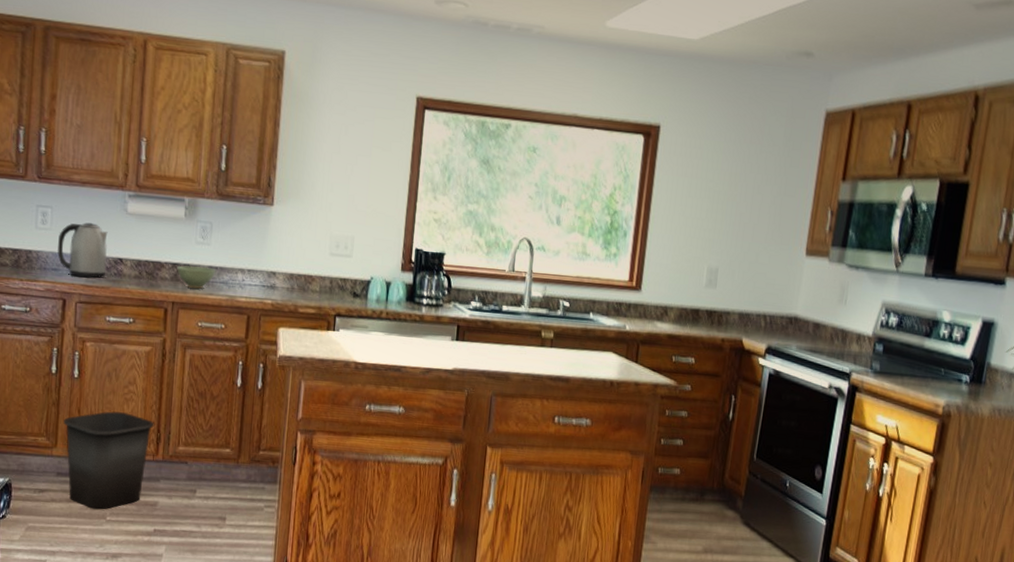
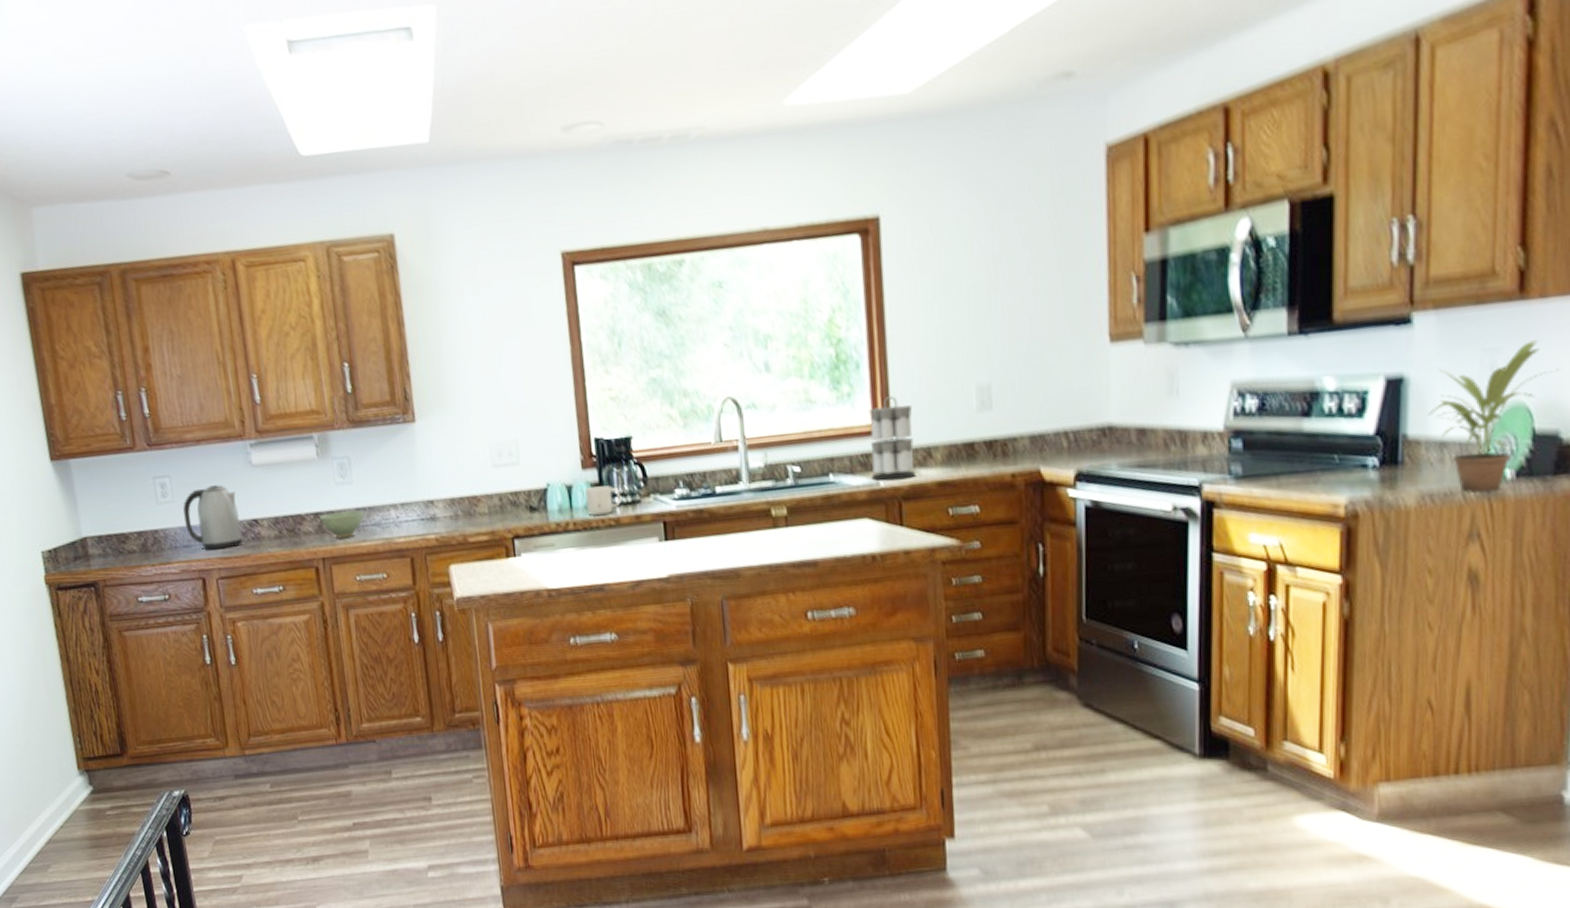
waste bin: present [63,411,154,510] -> none [230,695,331,810]
mug: none [399,286,429,311] -> present [585,485,622,515]
spice rack: none [621,262,659,328] -> present [869,396,915,481]

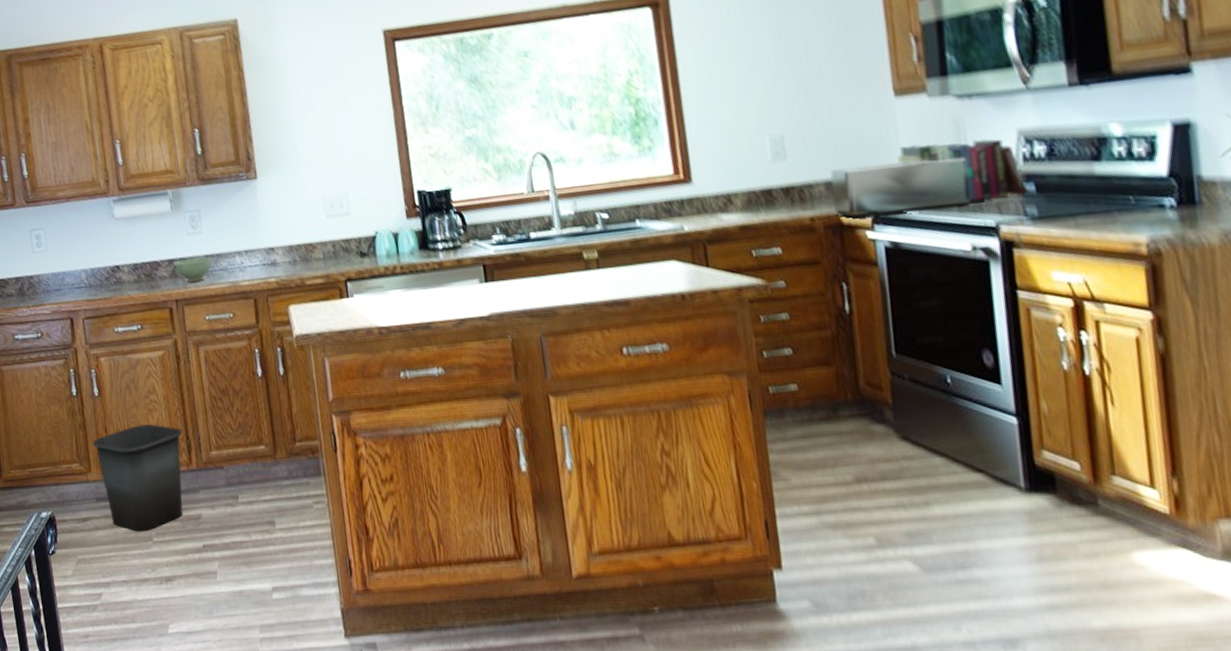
kettle: present [183,485,244,550] -> none [55,236,107,294]
waste bin: none [230,695,331,810] -> present [93,424,183,532]
mug: present [585,485,622,515] -> none [410,232,444,260]
spice rack: present [869,396,915,481] -> none [670,149,718,226]
toaster: none [1036,410,1177,475] -> present [829,157,971,219]
books: none [1107,391,1236,459] -> present [897,139,1029,202]

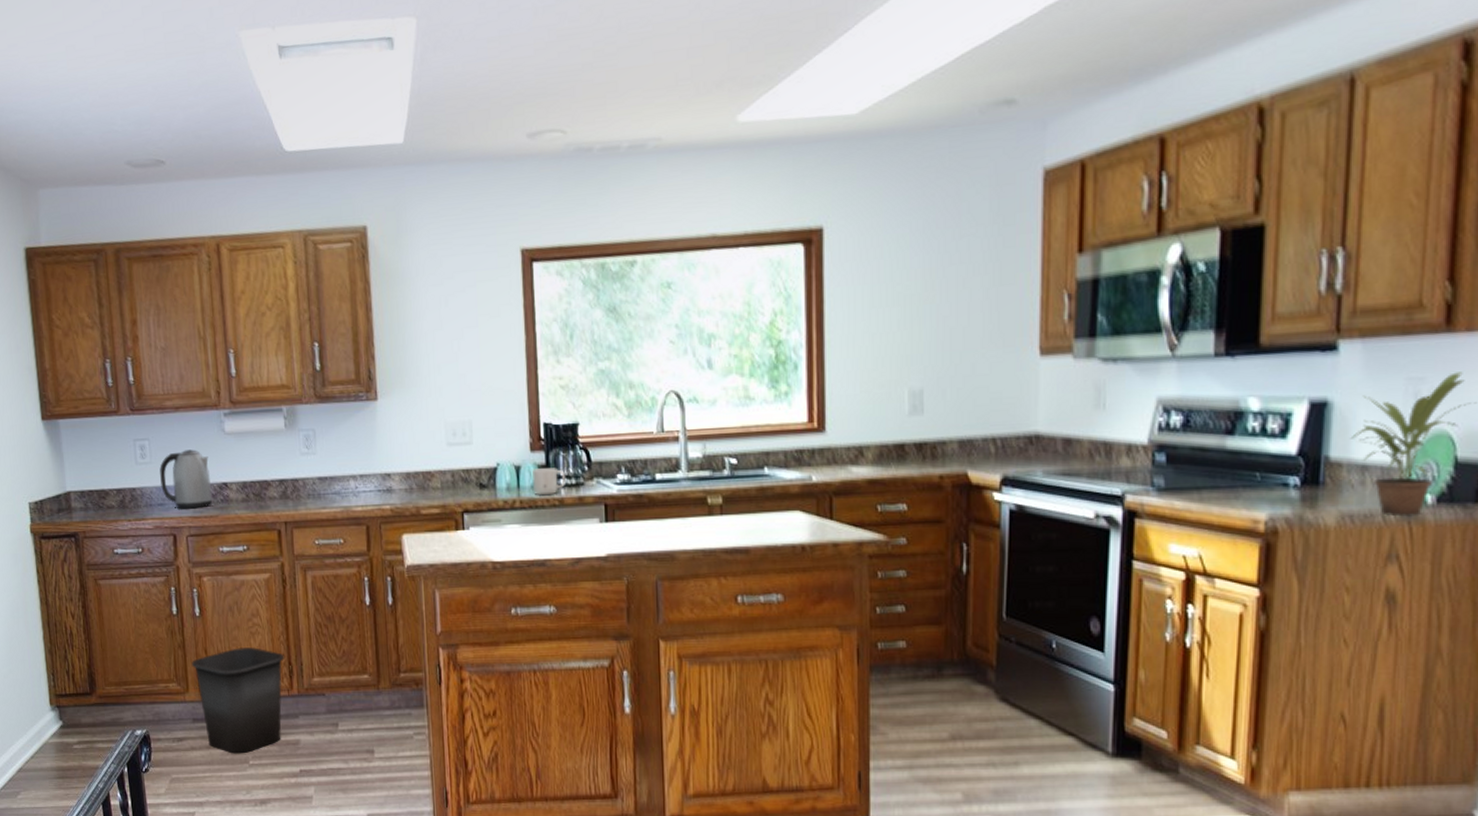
kettle: none [55,236,107,294] -> present [159,449,213,509]
bowl: present [173,257,213,282] -> none [285,479,326,504]
mug: none [410,232,444,260] -> present [532,468,567,495]
toaster: present [829,157,971,219] -> none [965,421,1102,479]
books: present [897,139,1029,202] -> none [1034,405,1159,469]

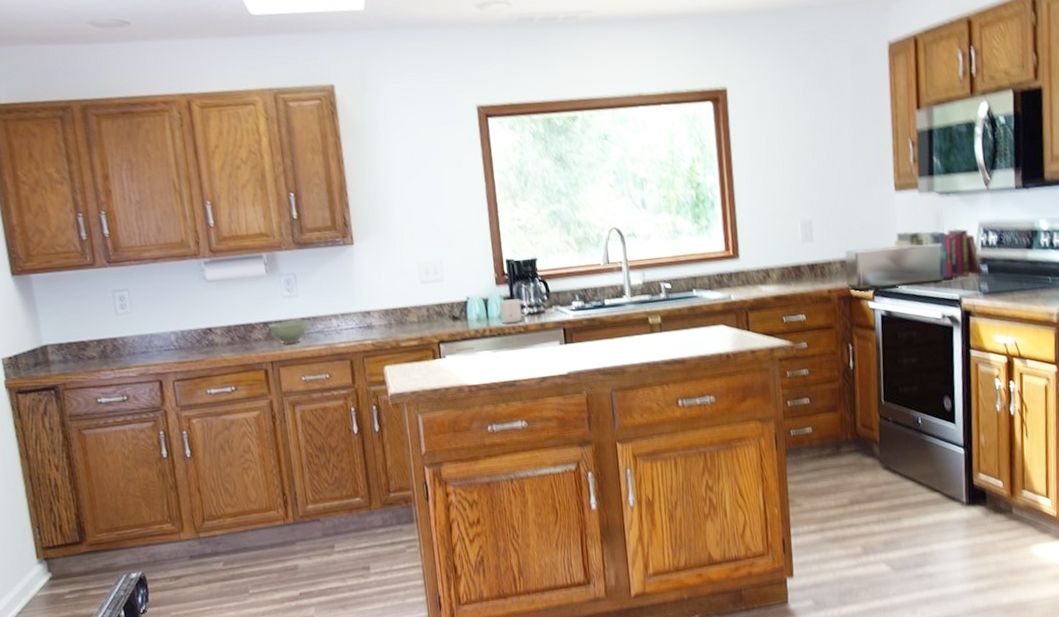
kettle: present [159,449,213,509] -> none [141,298,198,356]
waste bin: present [192,647,284,754] -> none [185,482,280,585]
bowl: none [285,479,326,504] -> present [269,319,310,344]
toaster: none [965,421,1102,479] -> present [844,242,944,291]
books: none [1034,405,1159,469] -> present [894,228,984,279]

